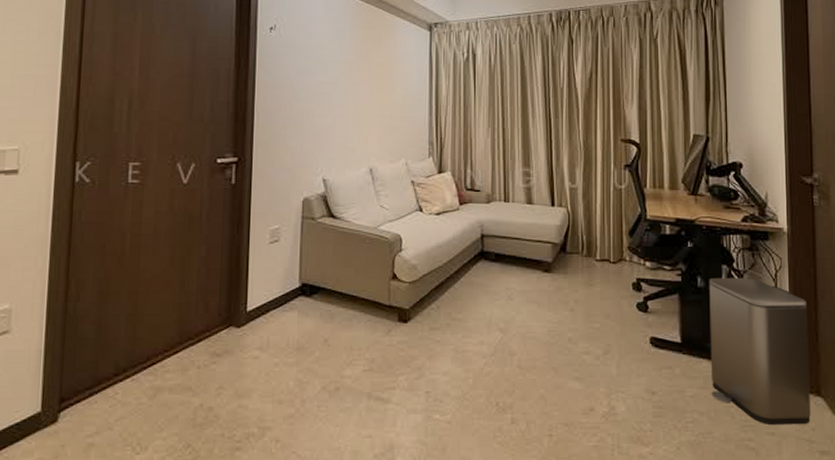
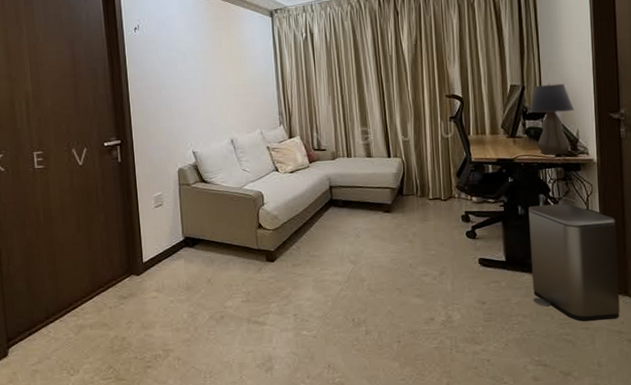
table lamp: none [713,136,764,221] -> present [529,83,575,155]

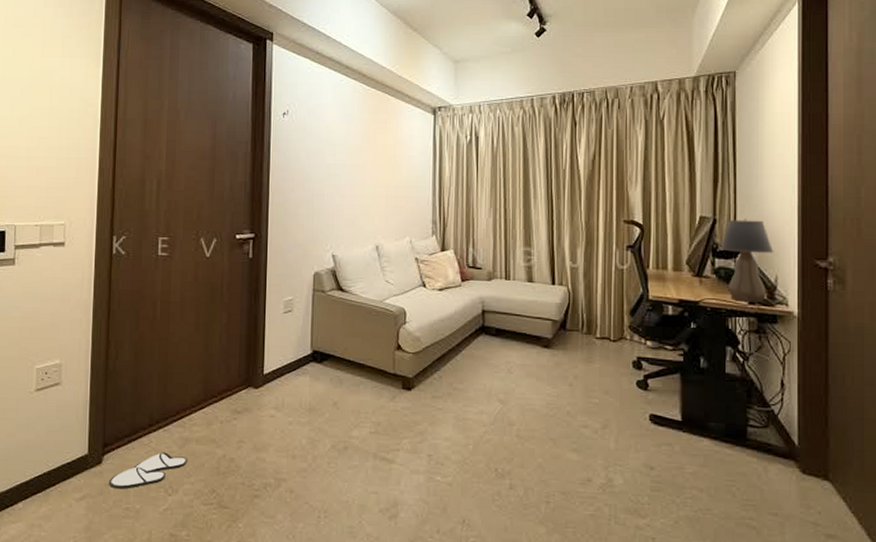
slippers: none [16,339,84,376] -> present [108,452,187,489]
pedal bin: present [528,203,620,321] -> none [711,359,817,507]

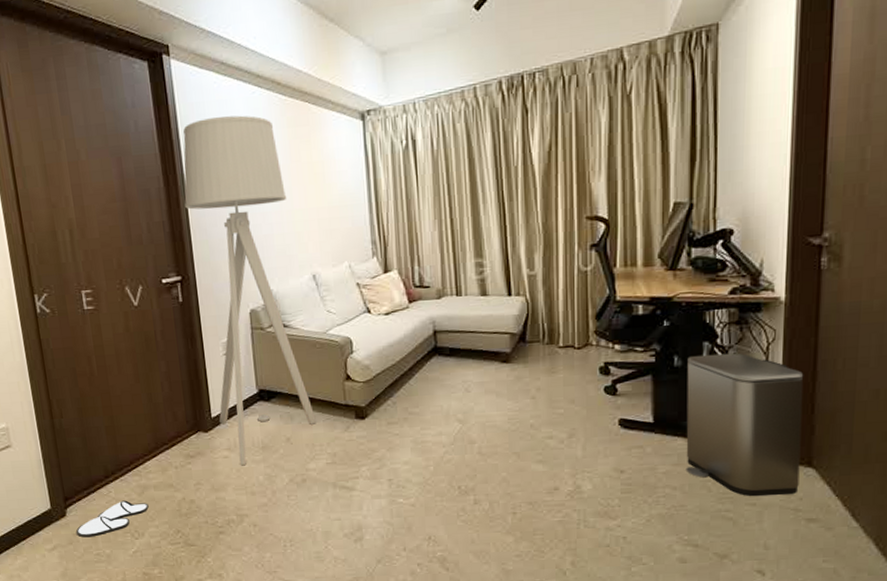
floor lamp: none [267,97,364,427] -> present [183,115,316,466]
pedal bin: none [711,359,817,507] -> present [686,353,804,496]
table lamp: present [720,218,774,304] -> none [697,199,760,293]

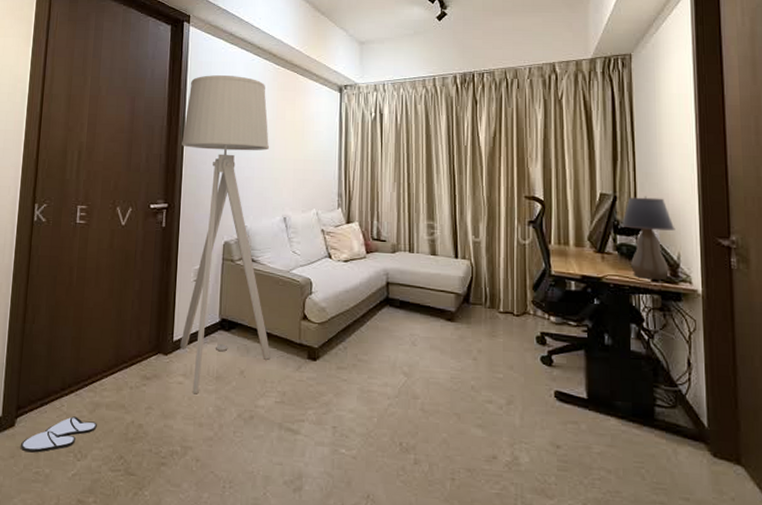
pedal bin: present [686,353,804,496] -> none [617,336,730,492]
table lamp: none [697,199,760,293] -> present [621,196,675,281]

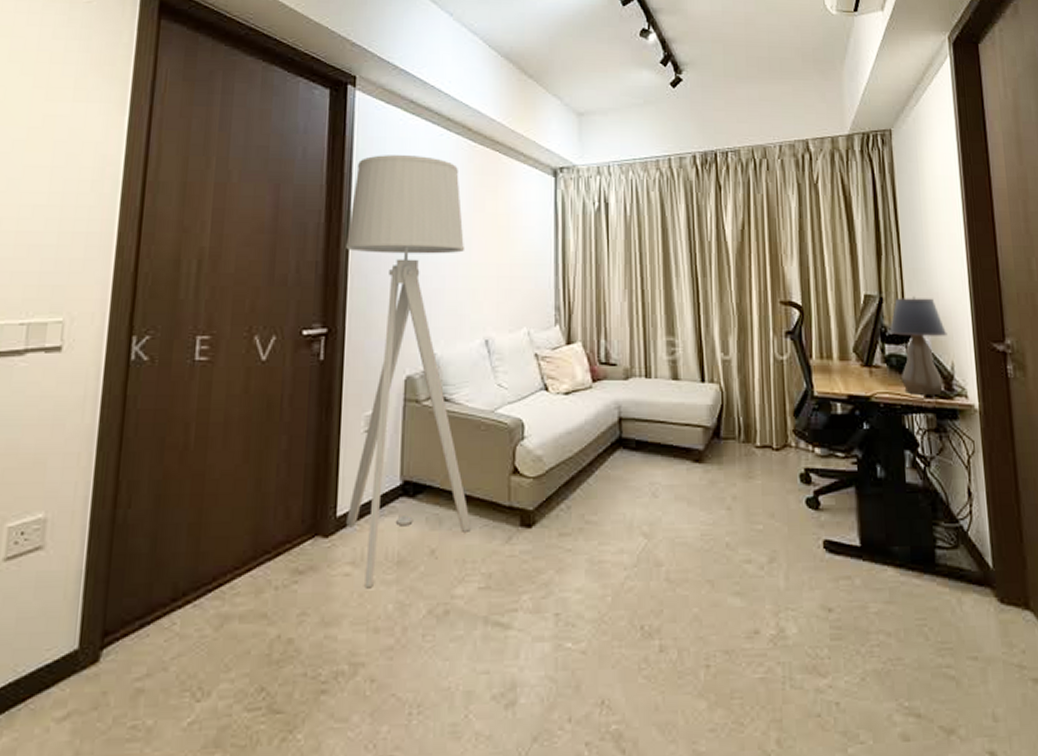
slippers: present [20,416,97,453] -> none [107,637,226,699]

